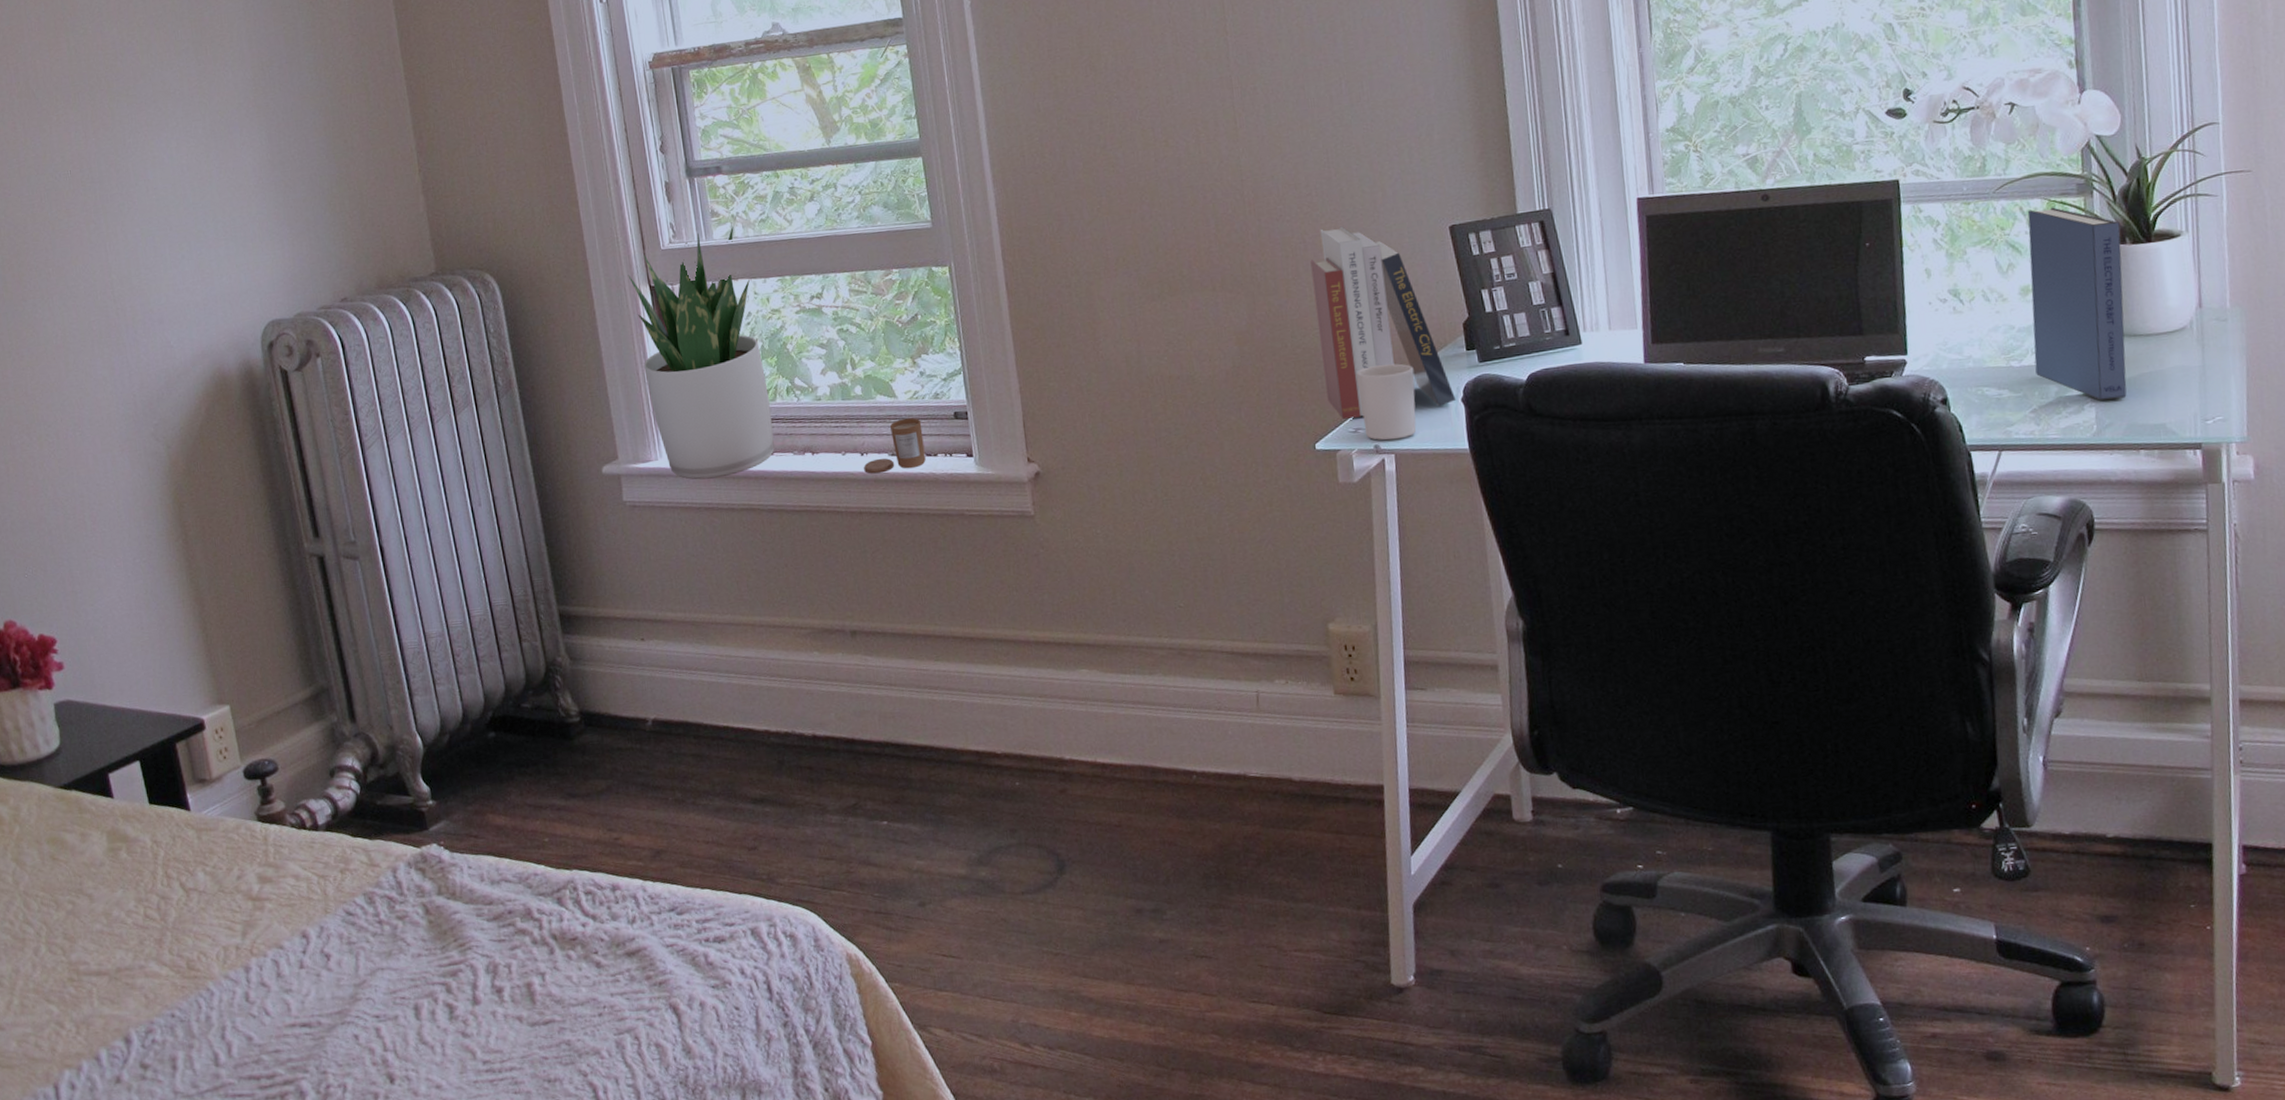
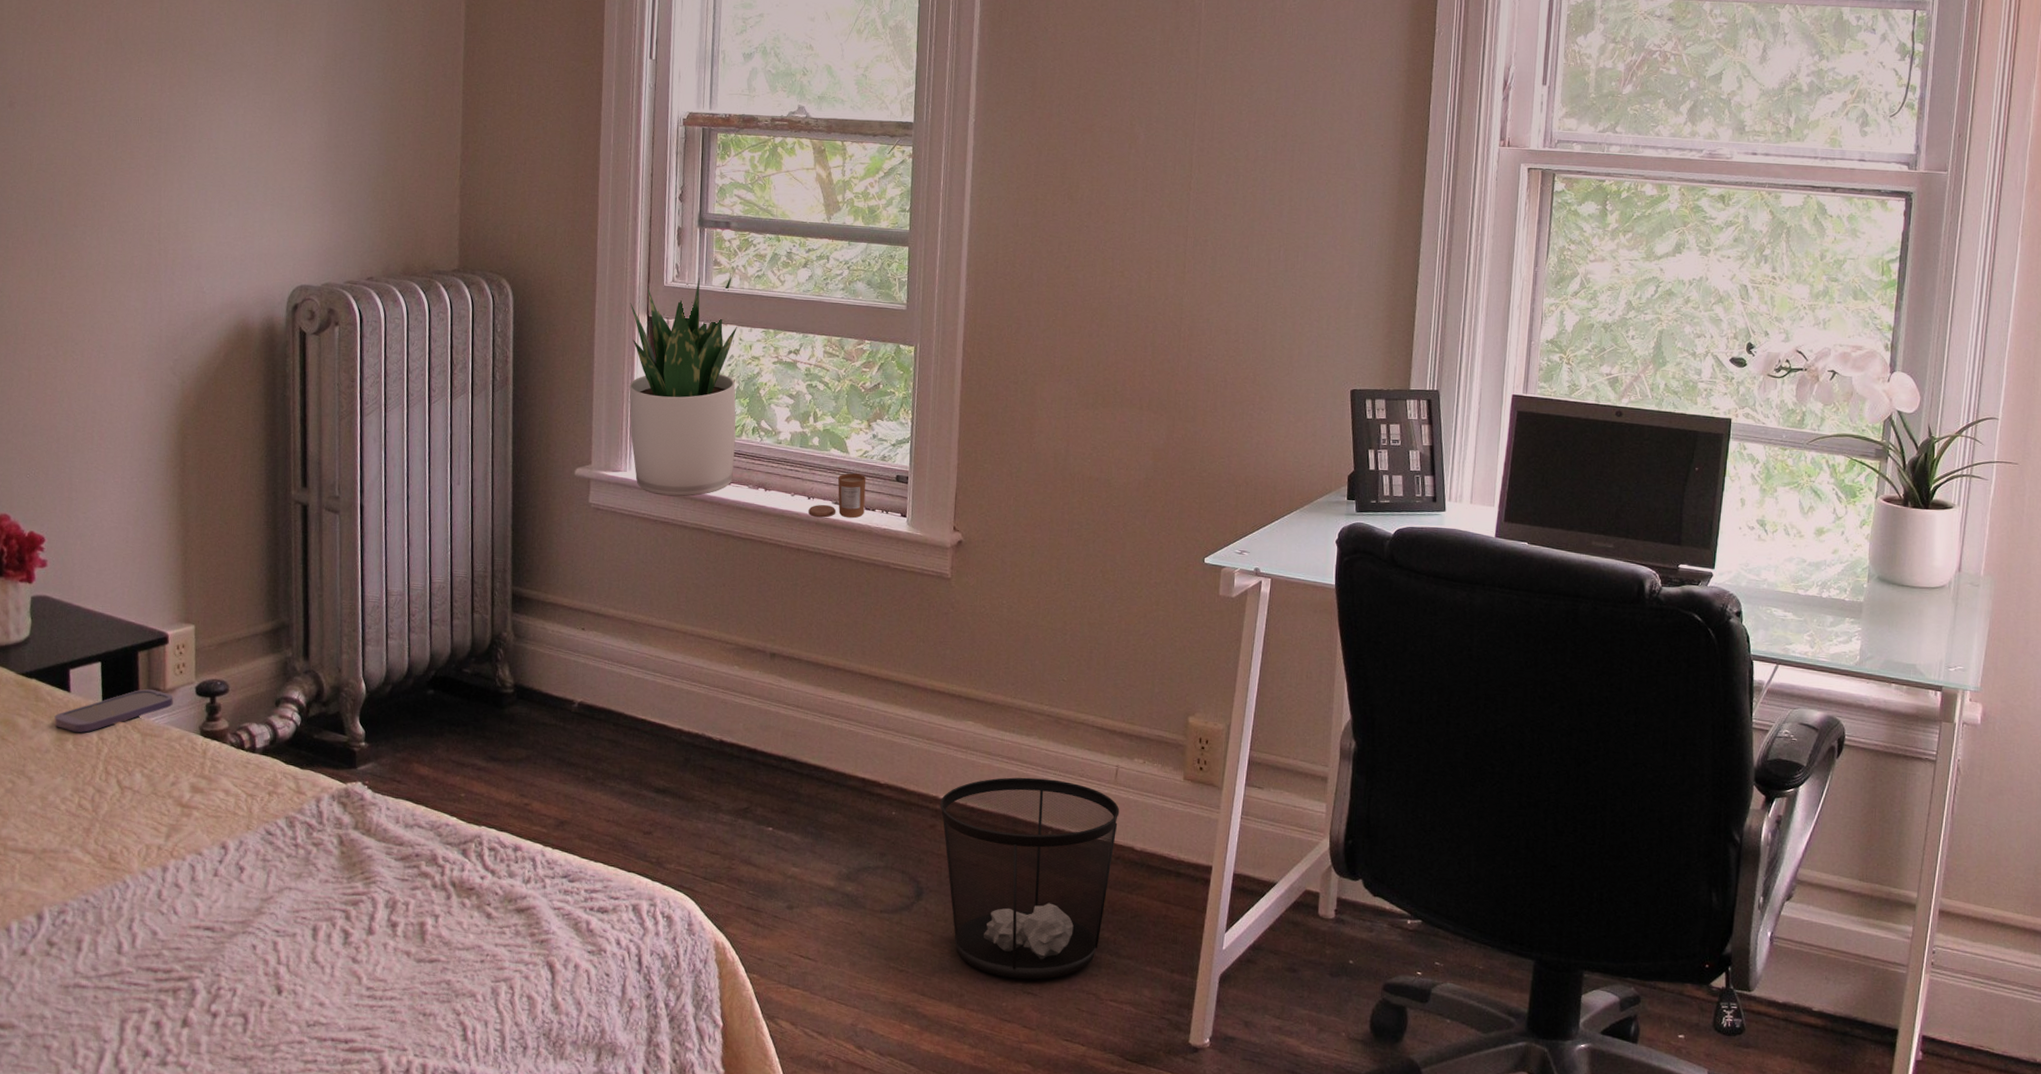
mobile phone: none [102,781,223,839] -> present [54,689,174,733]
waste bin: none [1066,717,1271,944] -> present [939,777,1120,980]
books: present [1310,226,1457,419] -> none [1222,372,1332,544]
mug: present [1356,363,1417,441] -> none [1249,499,1300,567]
book: present [2027,207,2127,400] -> none [1817,464,1905,637]

